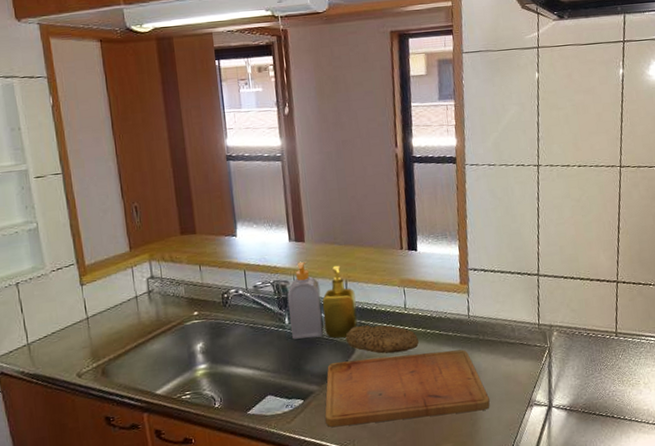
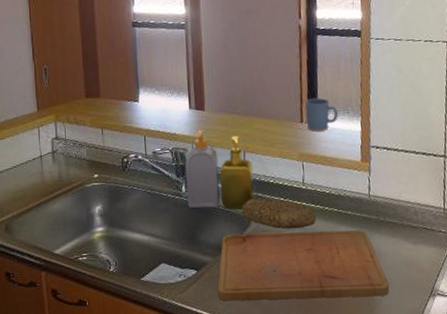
mug: none [404,224,437,258] -> present [305,97,338,132]

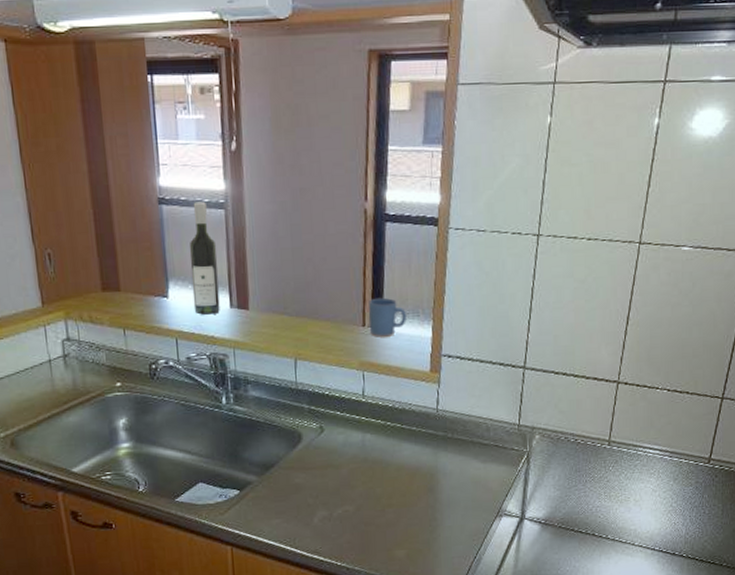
bottle: none [156,23,181,117] -> present [189,201,220,316]
soap bottle: present [185,130,220,209] -> none [226,332,267,423]
cutting board: present [217,230,389,302] -> none [263,447,453,523]
soap dispenser: present [219,135,255,210] -> none [266,340,307,424]
sponge: present [241,198,317,230] -> none [291,411,377,446]

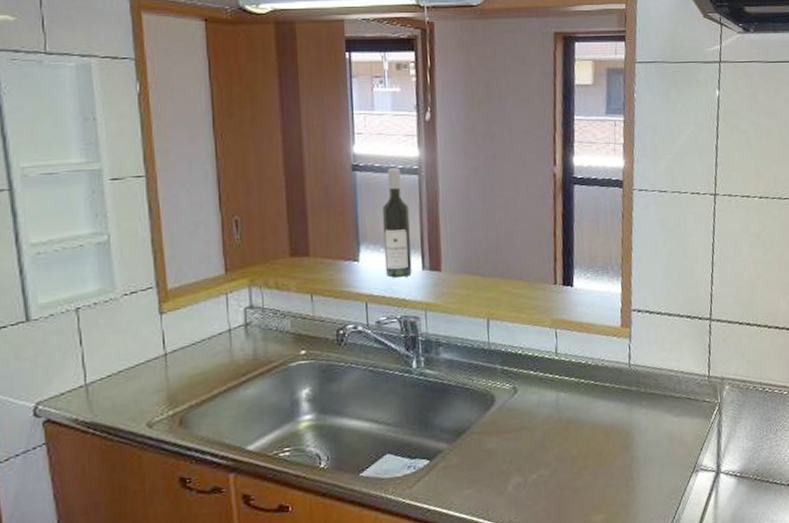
mug: present [369,297,406,337] -> none [560,255,597,295]

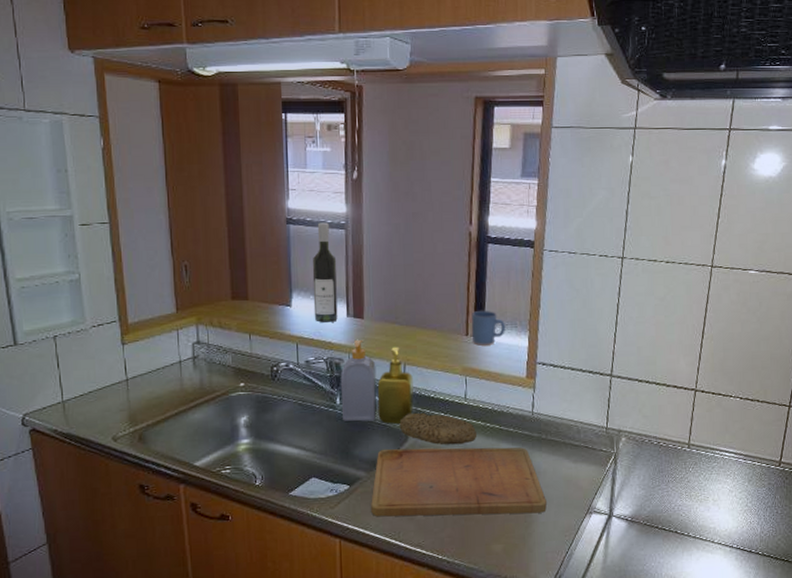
soap bottle: none [417,294,459,387] -> present [341,339,377,422]
cutting board: none [454,403,650,494] -> present [371,447,547,517]
soap dispenser: none [458,300,500,387] -> present [377,347,414,424]
sponge: none [484,372,571,407] -> present [399,412,478,445]
mug: none [560,255,597,295] -> present [472,310,505,346]

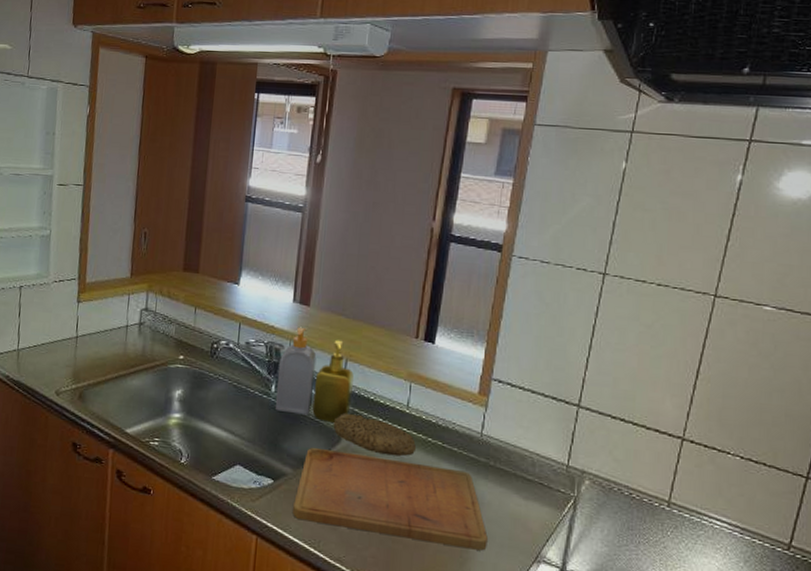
bottle: present [312,222,338,324] -> none [260,203,290,307]
mug: present [472,310,505,346] -> none [422,312,460,352]

